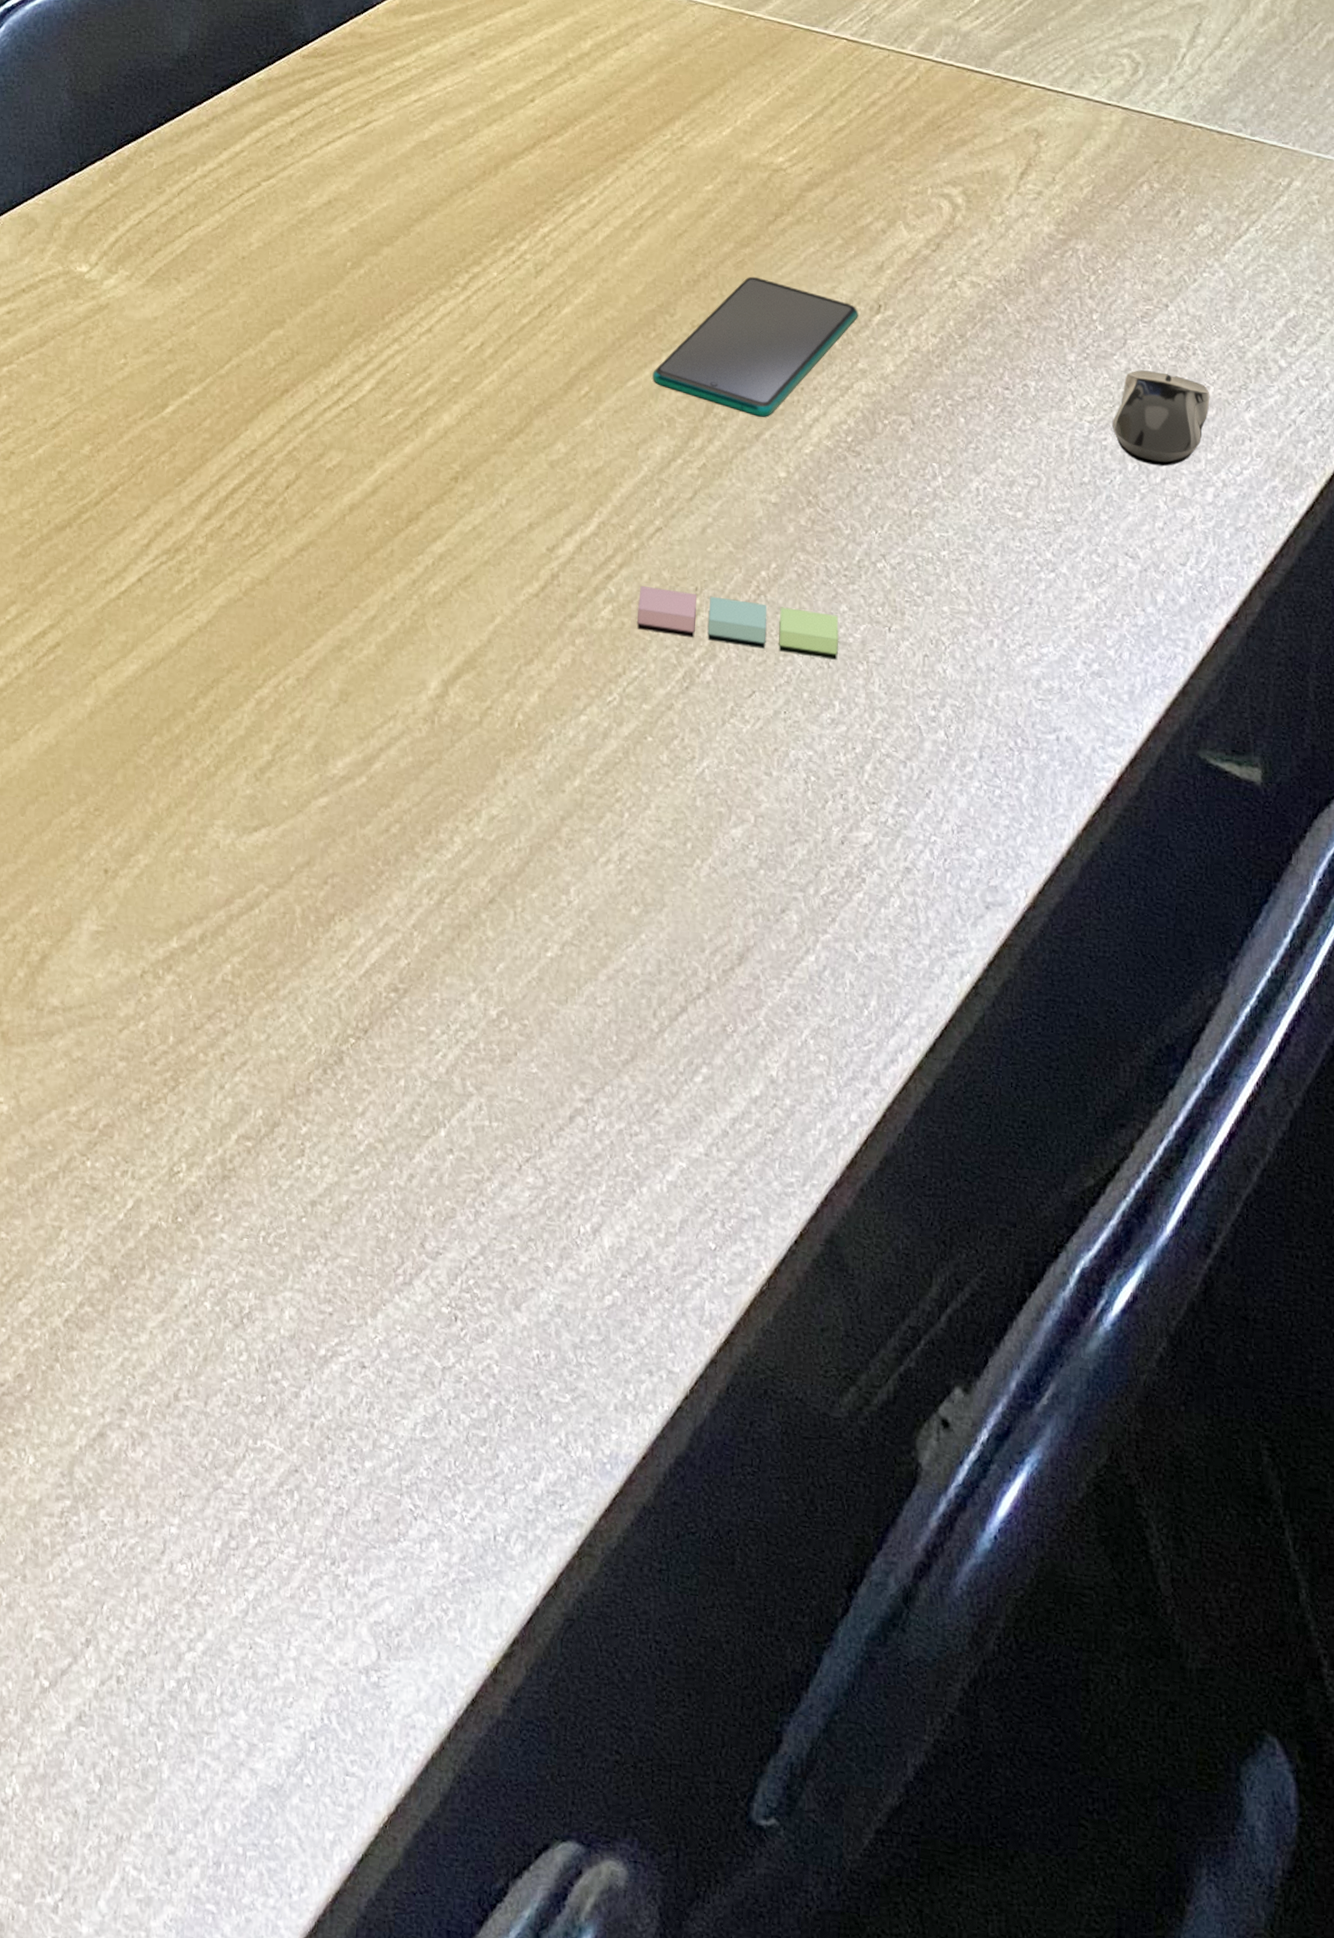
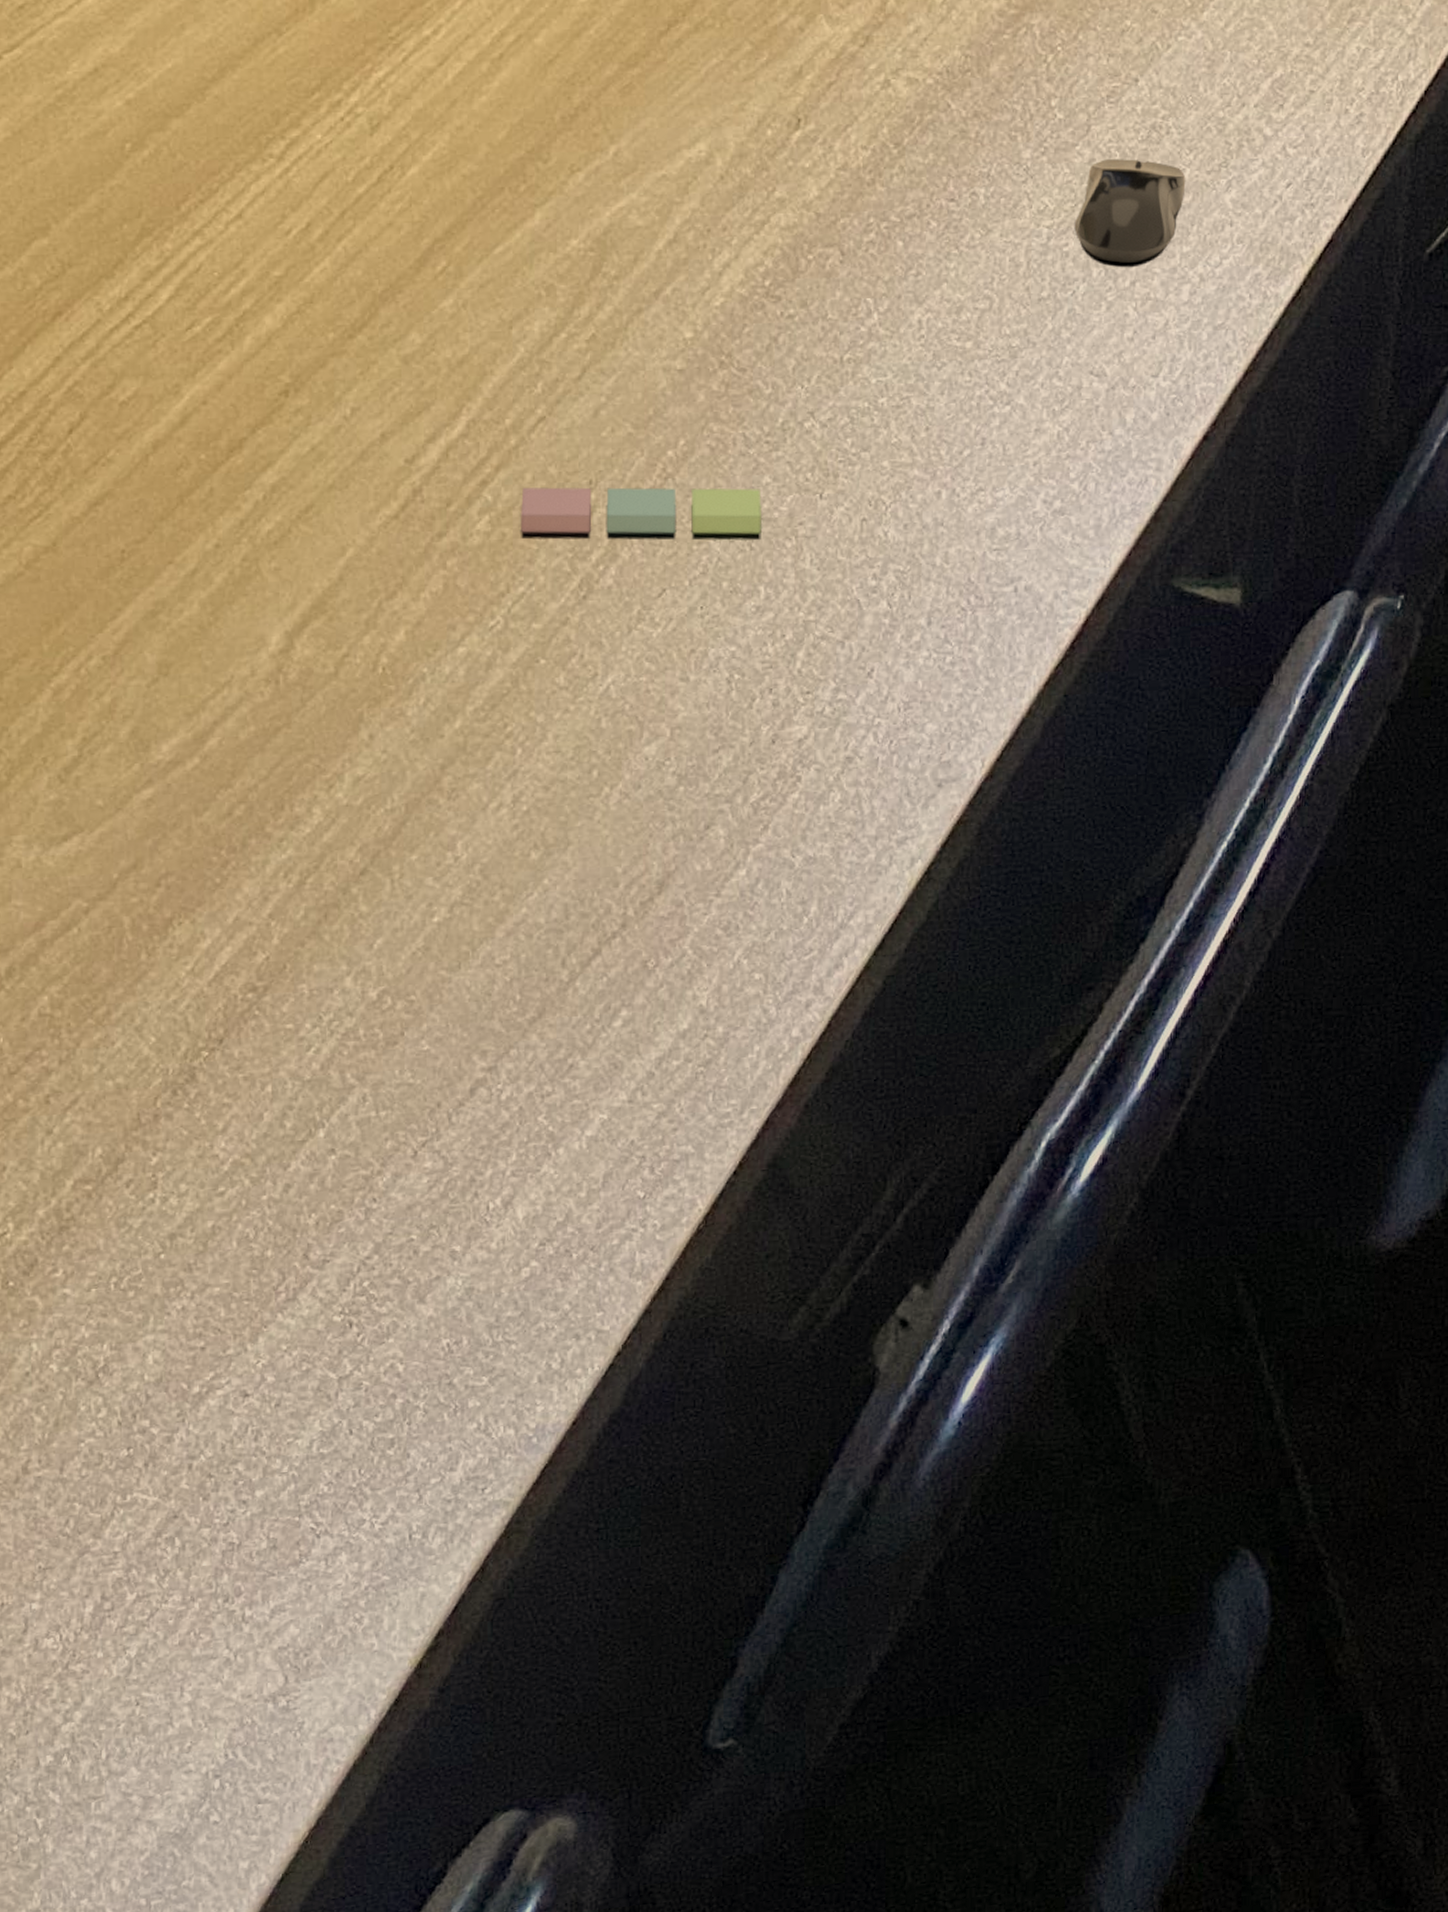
smartphone: present [652,276,859,417] -> none [525,102,774,270]

